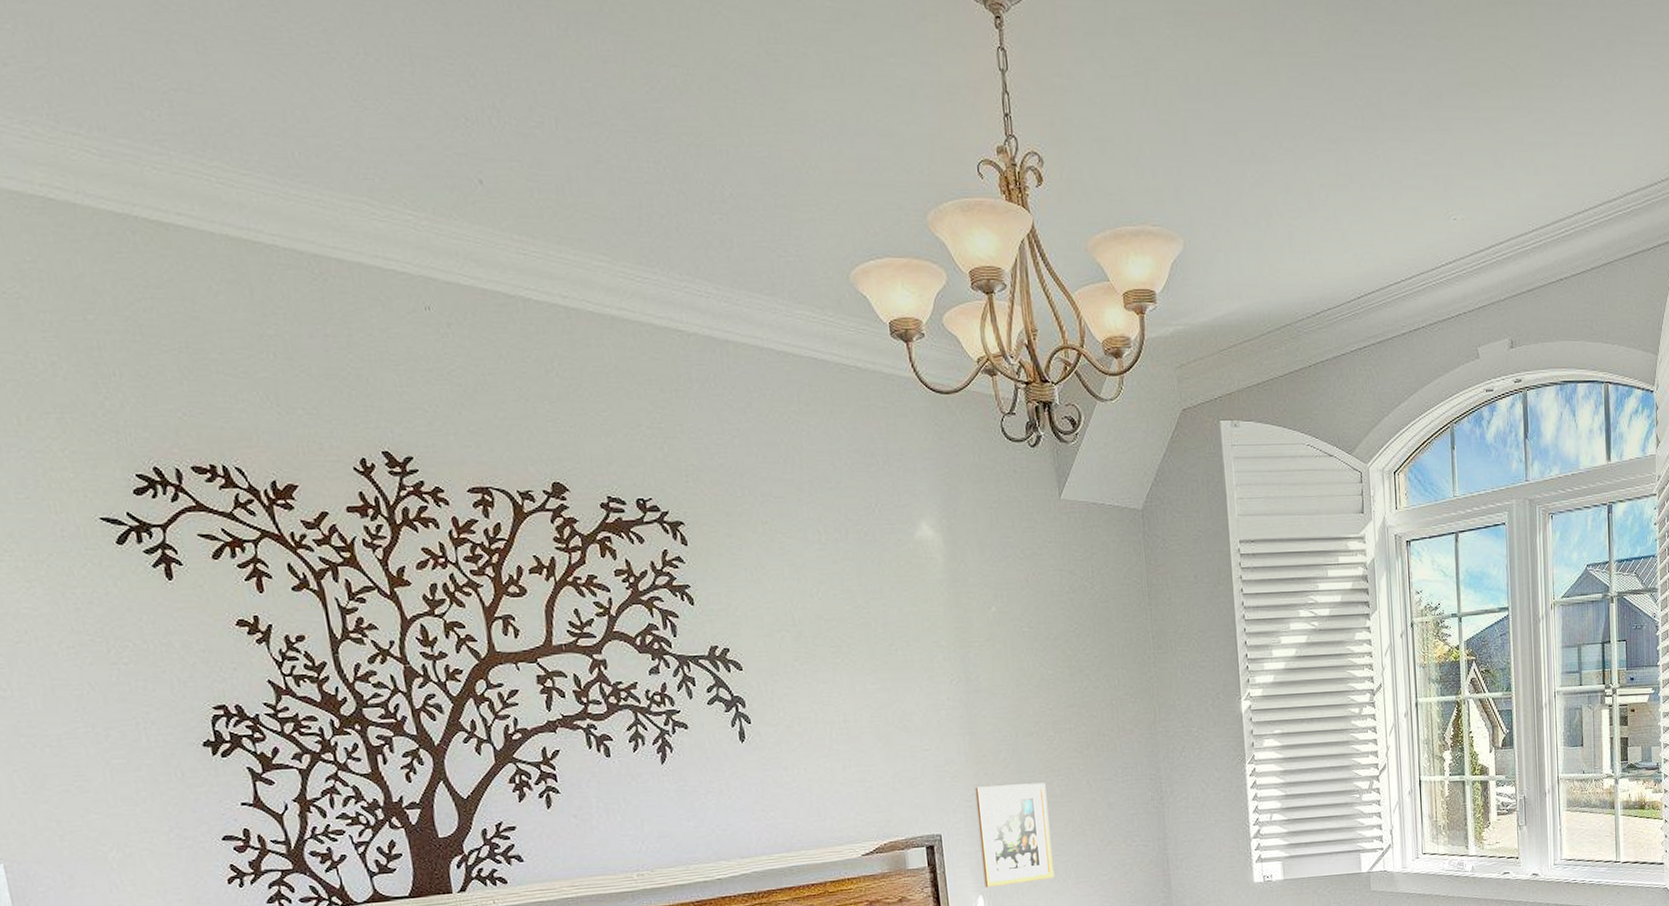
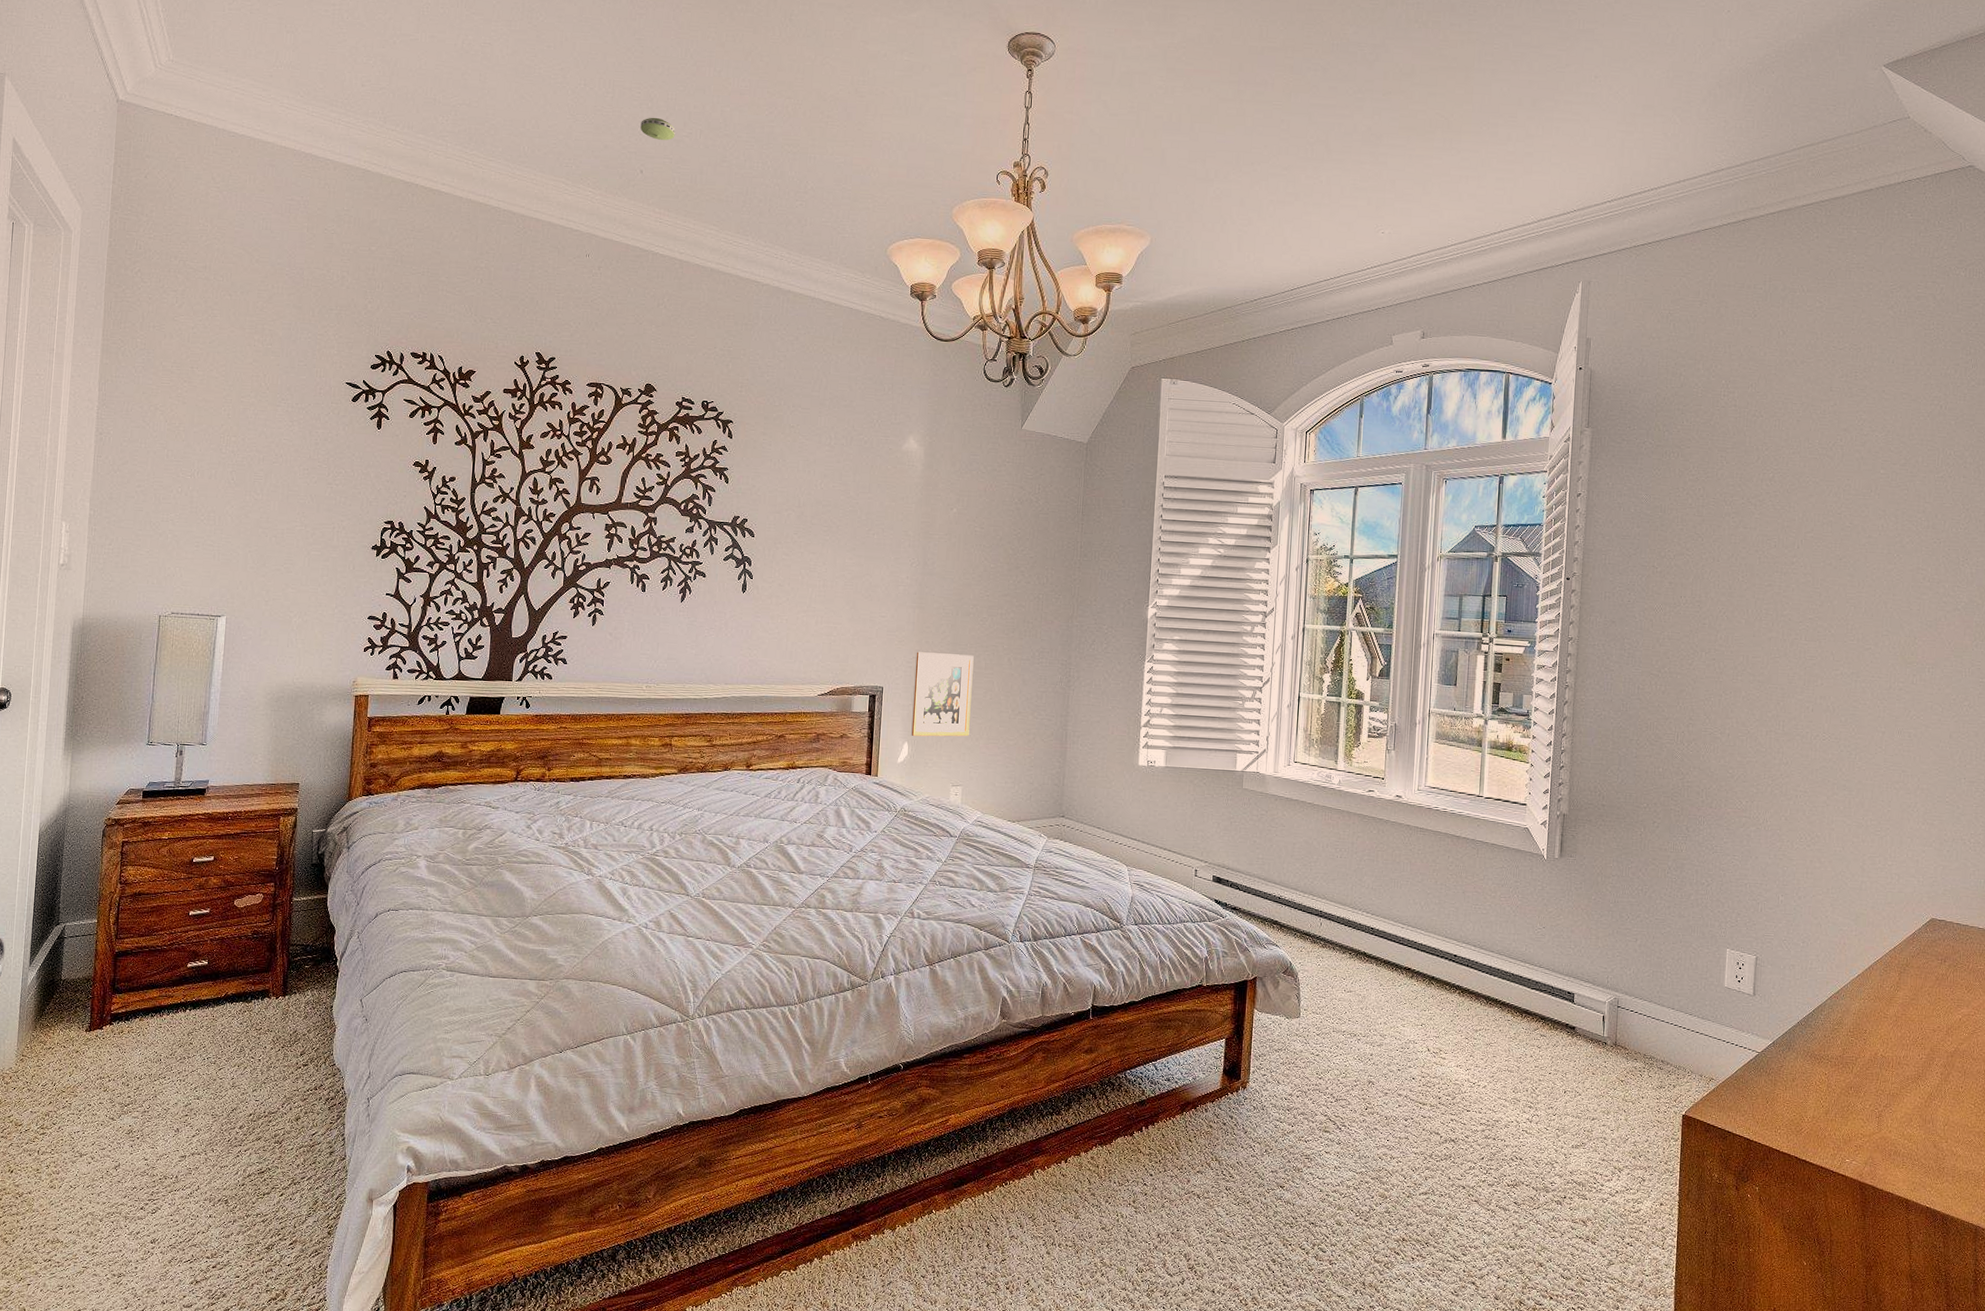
smoke detector: none [464,100,520,134] -> present [640,117,675,140]

